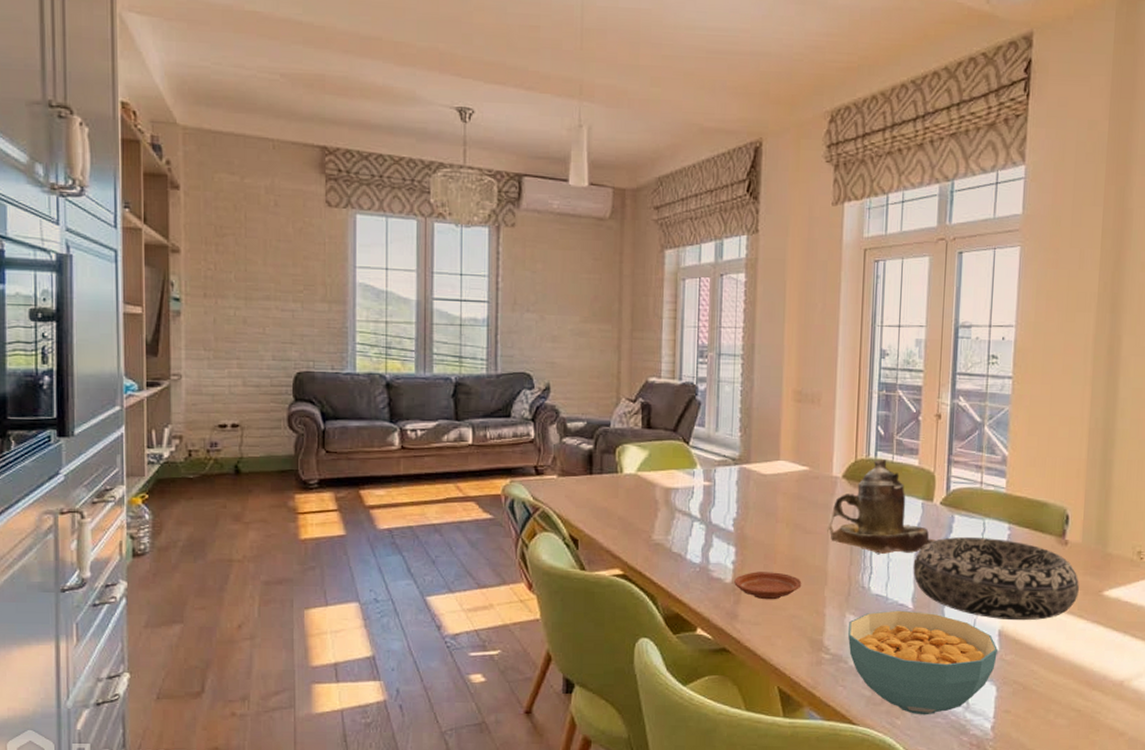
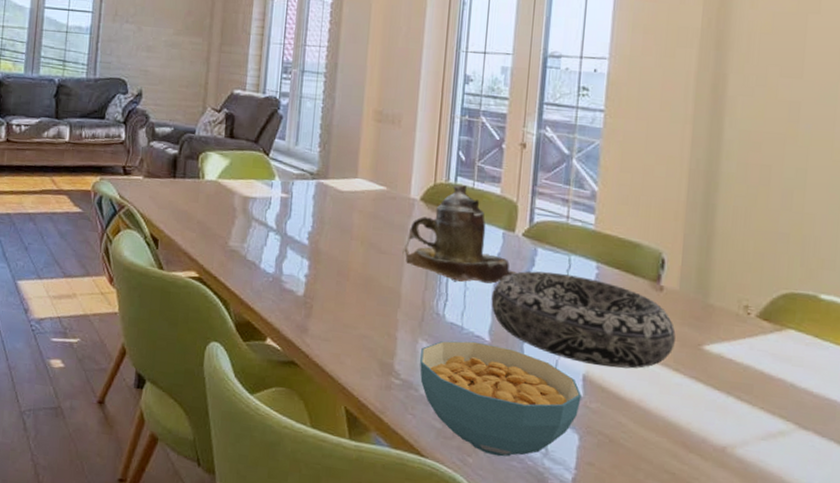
plate: present [734,572,802,600] -> none [306,287,374,318]

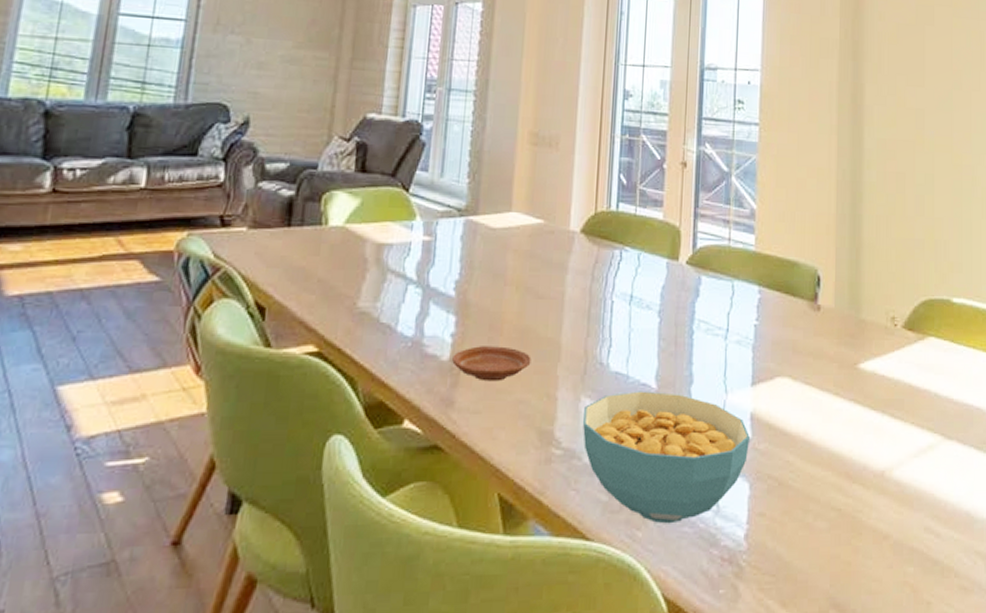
plate: none [306,287,374,318] -> present [452,346,531,382]
teapot: present [401,184,517,284] -> none [561,212,682,324]
decorative bowl: present [491,271,676,369] -> none [657,301,834,401]

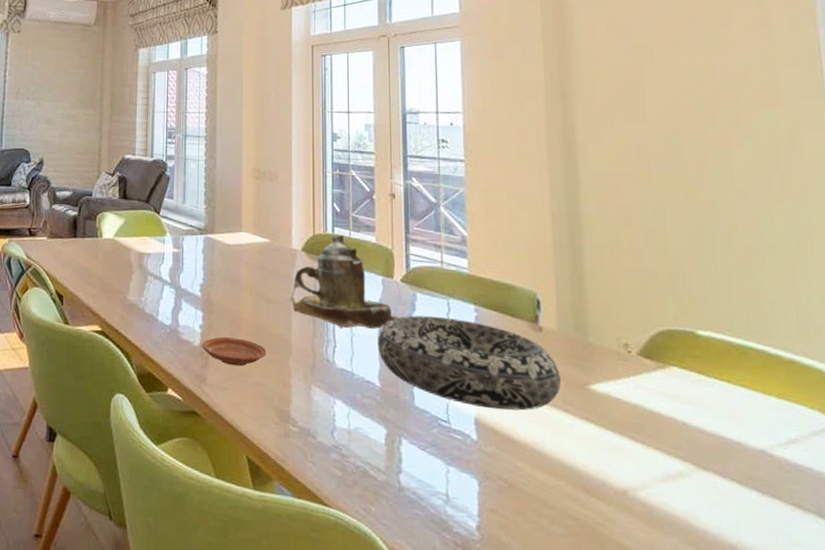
teapot: none [561,212,682,324] -> present [288,235,399,329]
cereal bowl: present [583,391,750,524] -> none [315,386,476,505]
decorative bowl: none [657,301,834,401] -> present [377,315,561,411]

